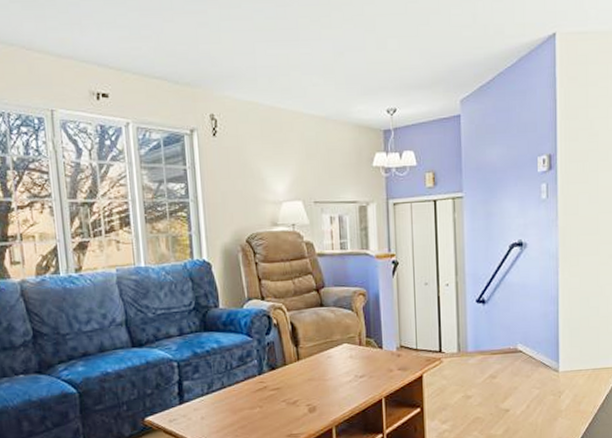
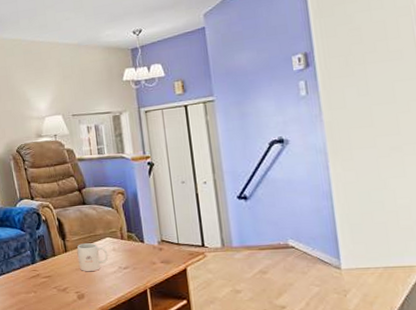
mug: none [310,350,345,382] -> present [76,243,109,272]

